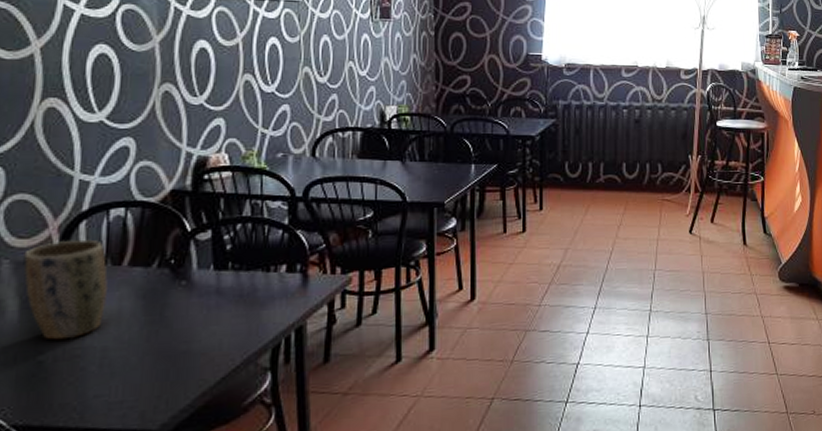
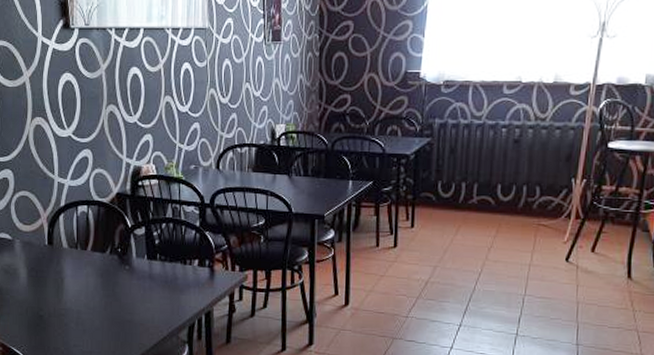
plant pot: present [23,239,109,340] -> none [28,228,80,302]

